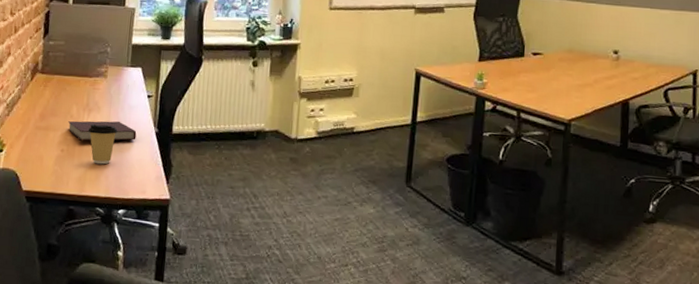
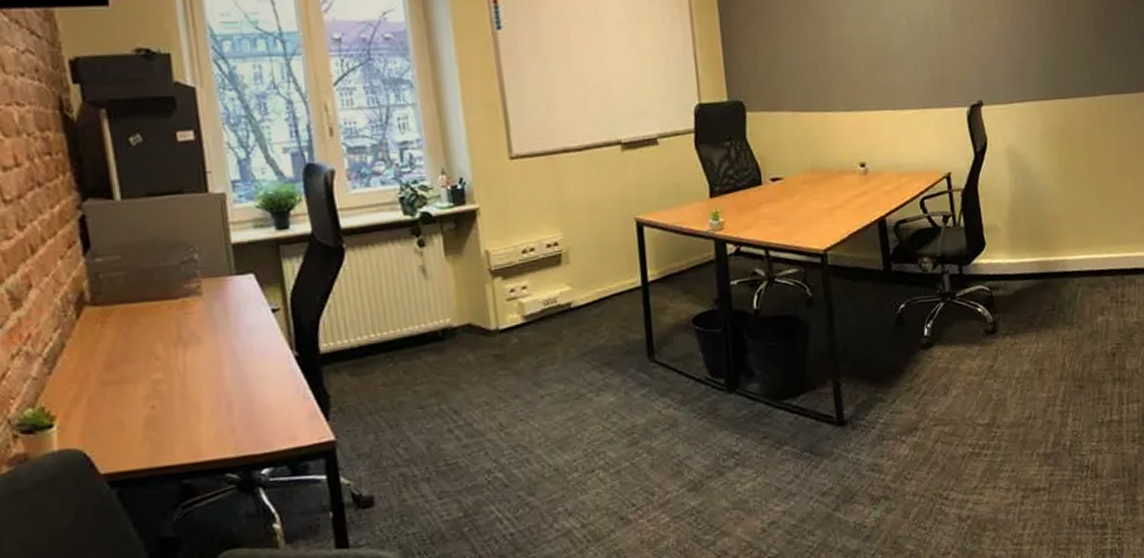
notebook: present [68,121,137,141] -> none [154,352,267,389]
coffee cup: present [87,124,118,165] -> none [188,359,236,416]

